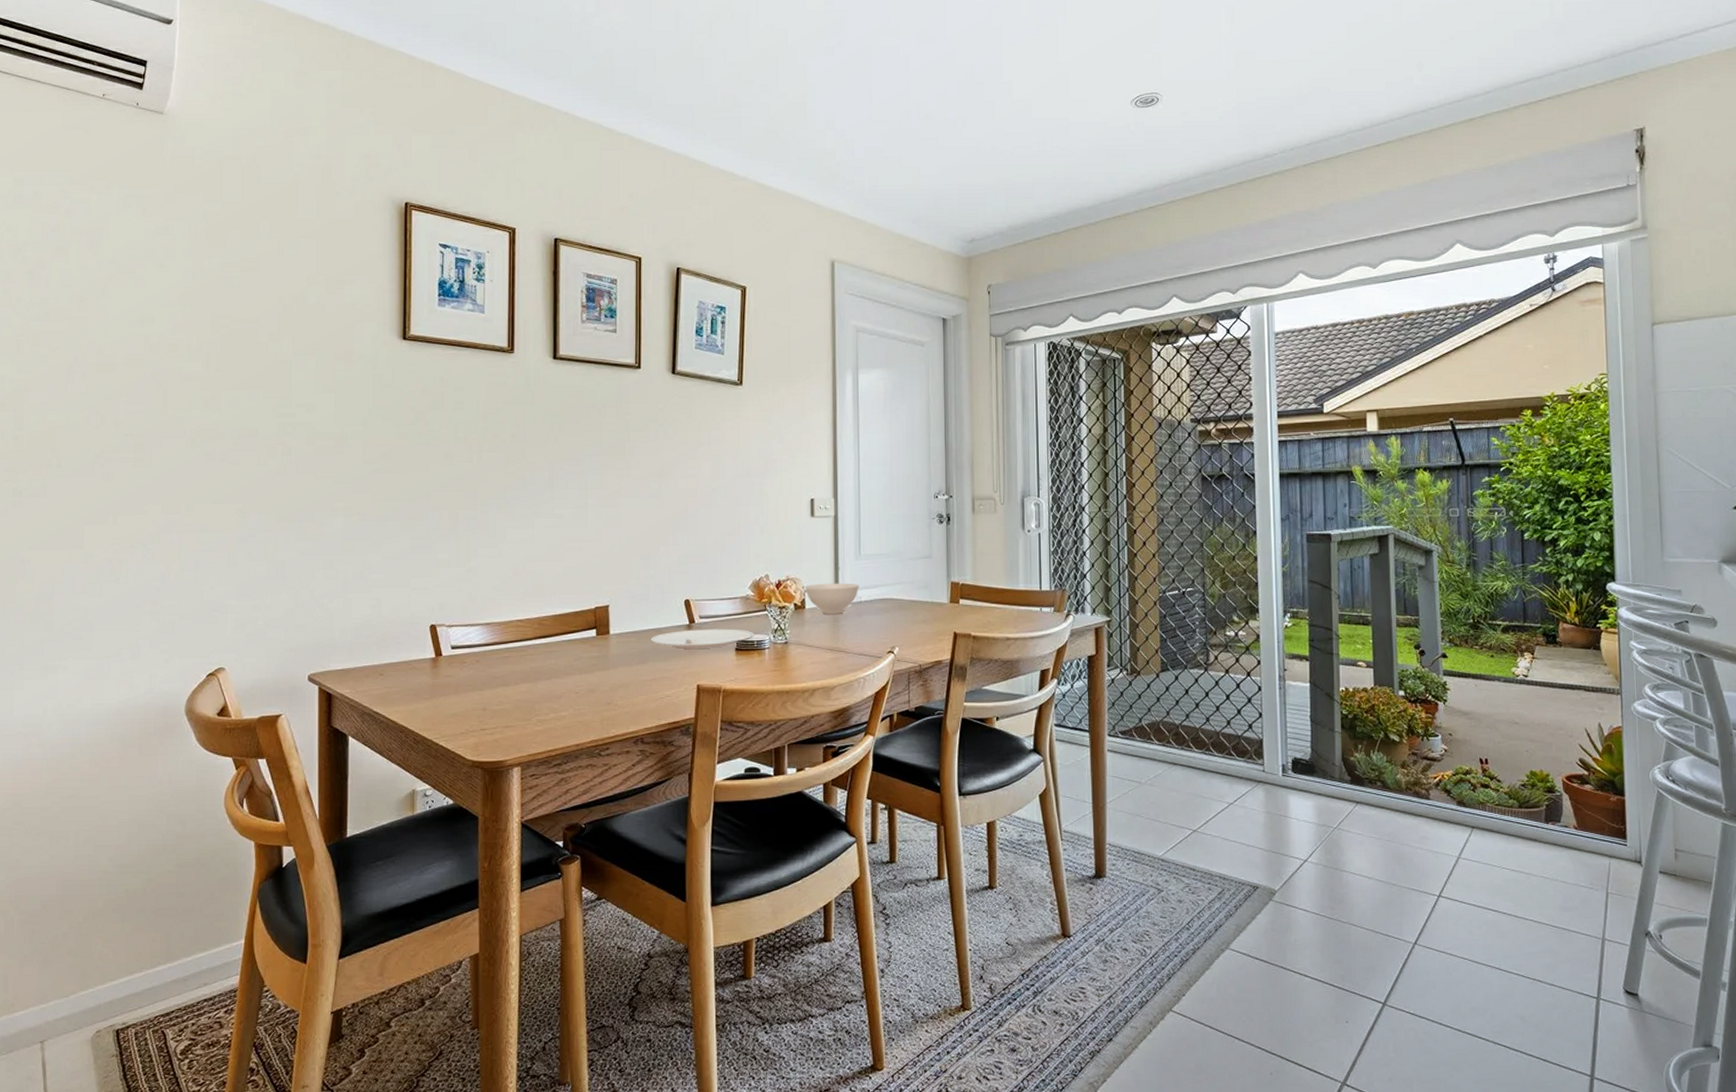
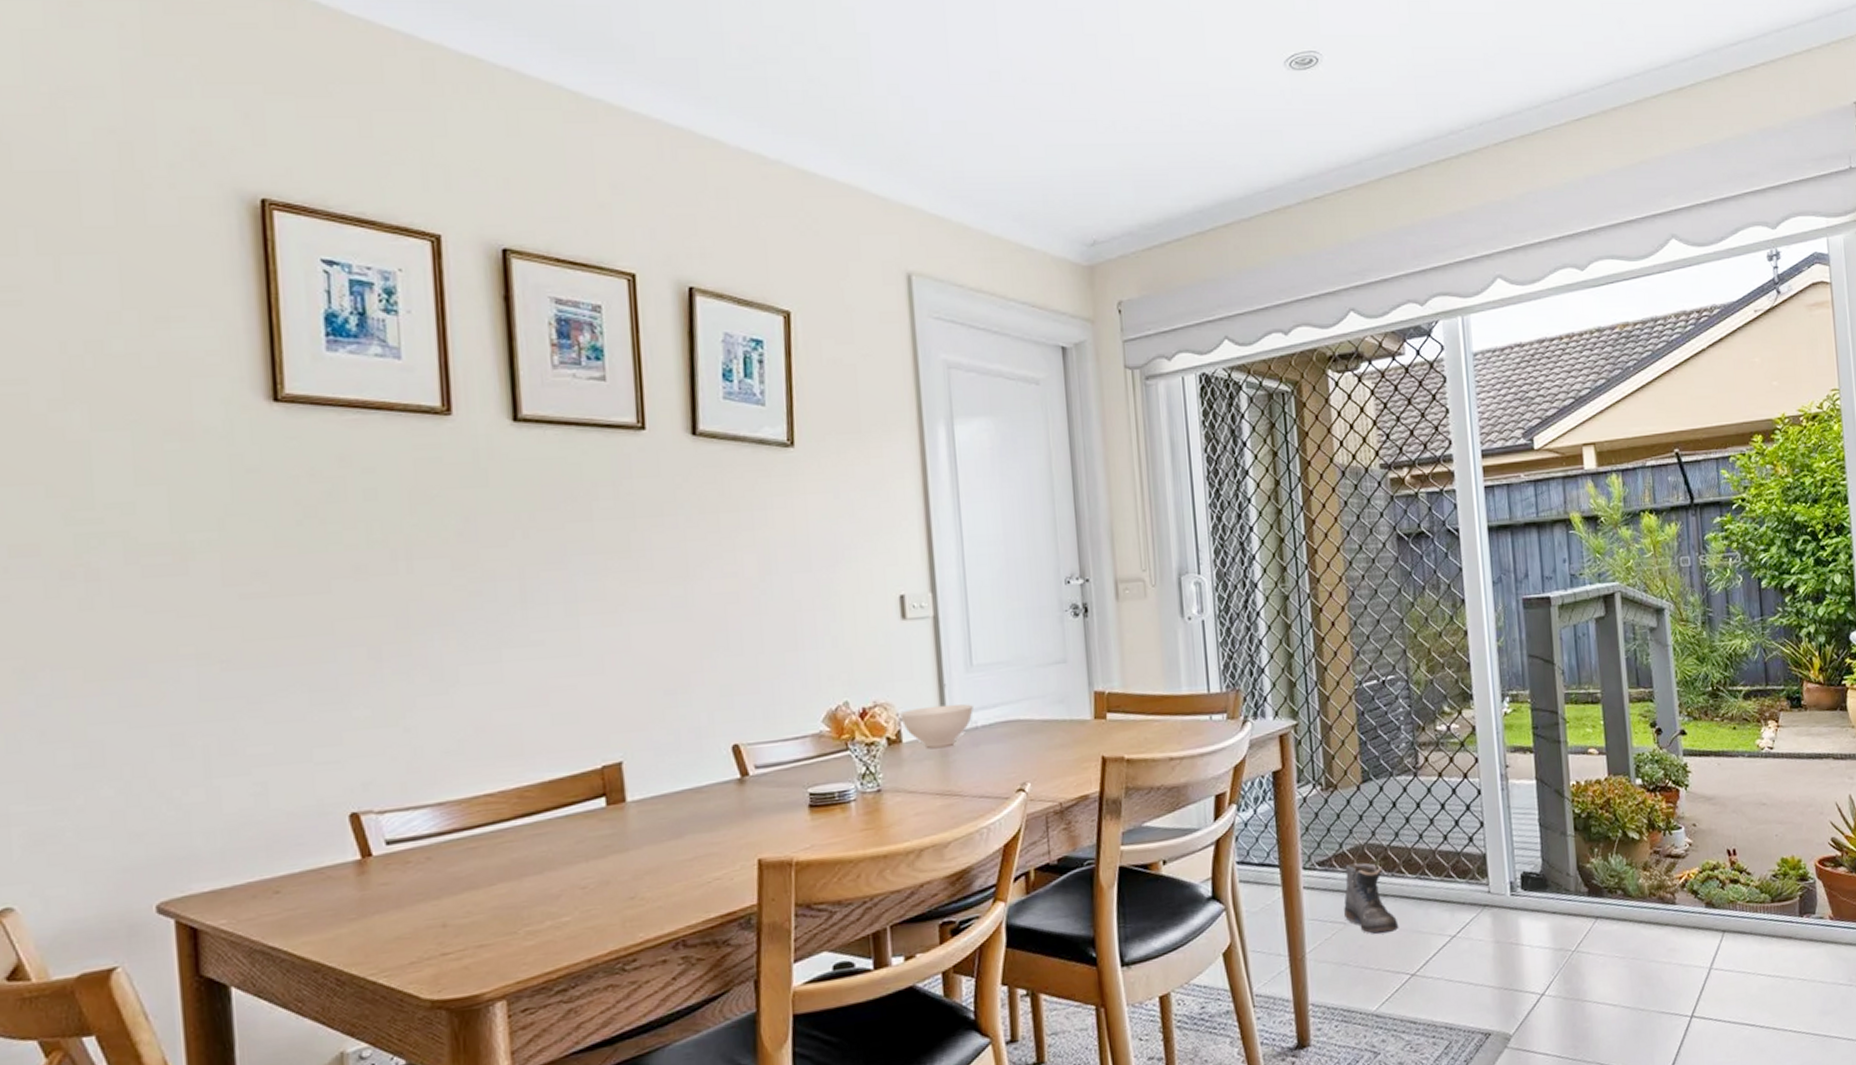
plate: present [650,629,754,650] -> none [686,778,834,813]
boot: none [1140,736,1185,795] -> present [1344,862,1399,935]

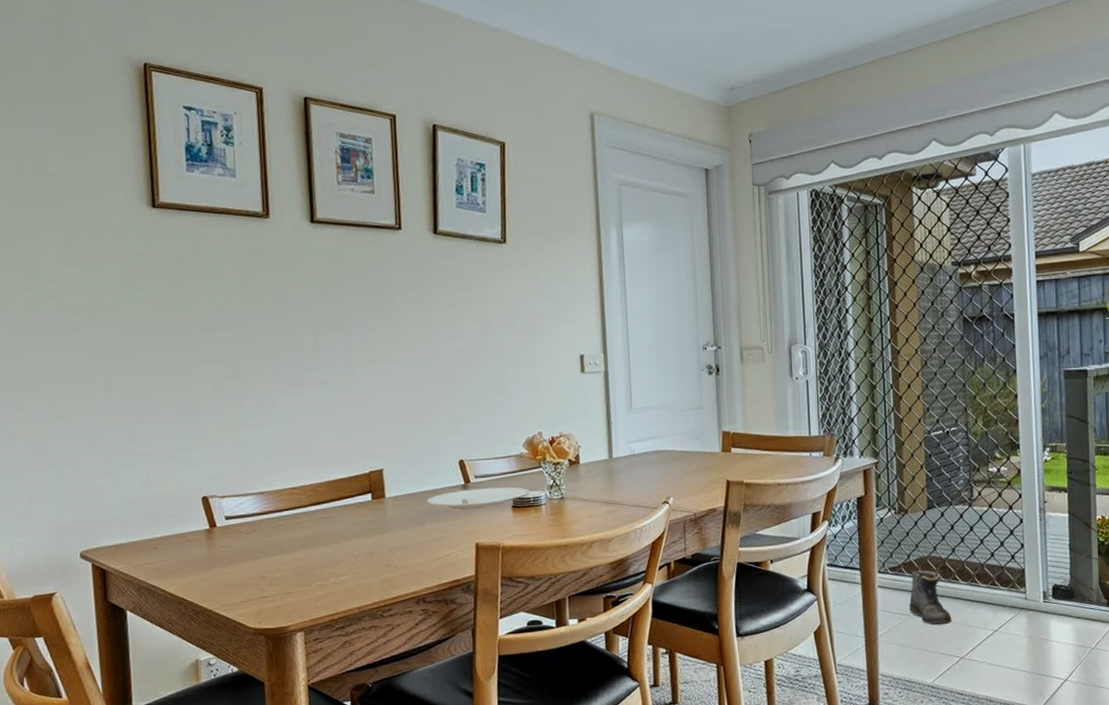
plate: none [686,778,834,813] -> present [426,487,530,509]
bowl: present [899,703,975,749] -> none [577,436,633,469]

